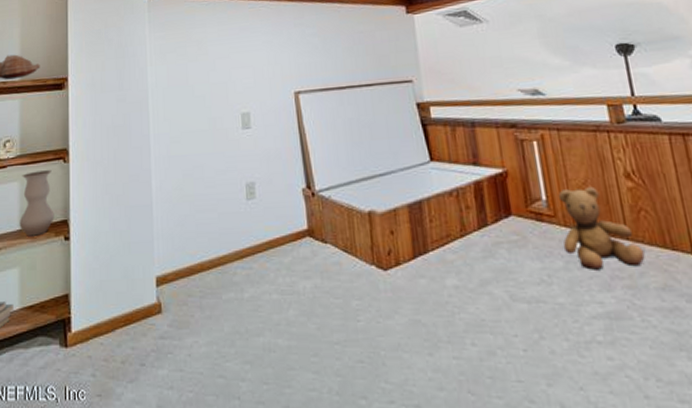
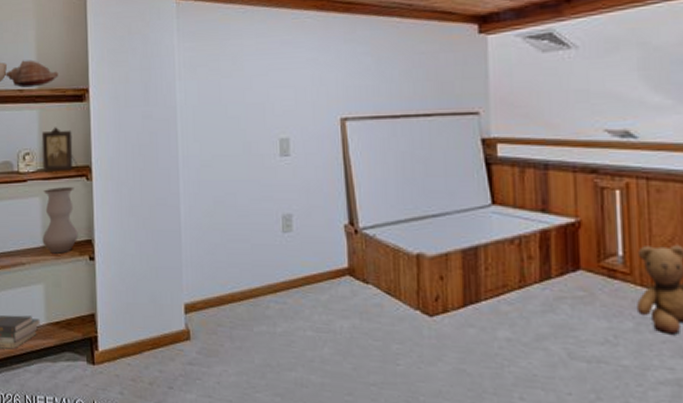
photo frame: none [22,114,56,157] -> present [41,127,79,171]

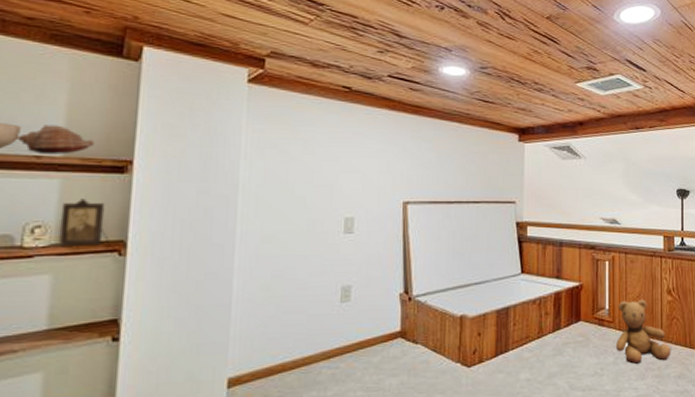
vase: present [42,187,78,254] -> none [47,263,100,337]

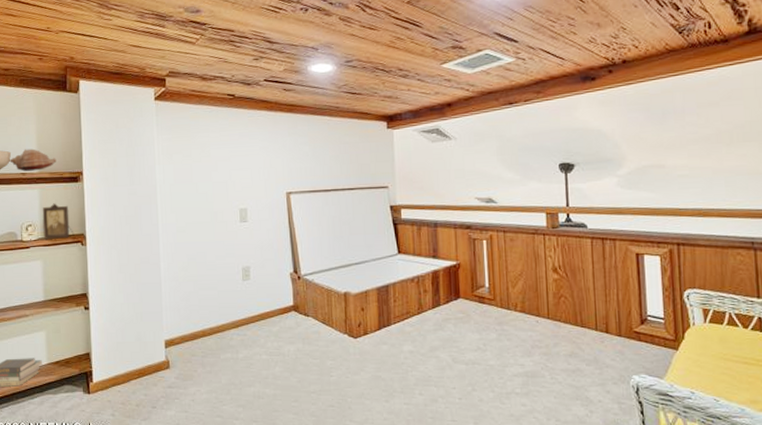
teddy bear: present [616,299,671,364] -> none [498,277,560,341]

